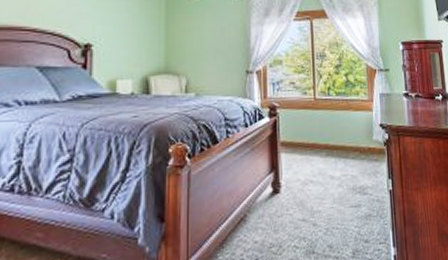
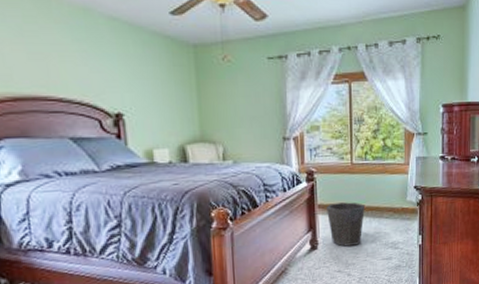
waste bin: none [290,140,330,191] -> present [327,202,365,247]

